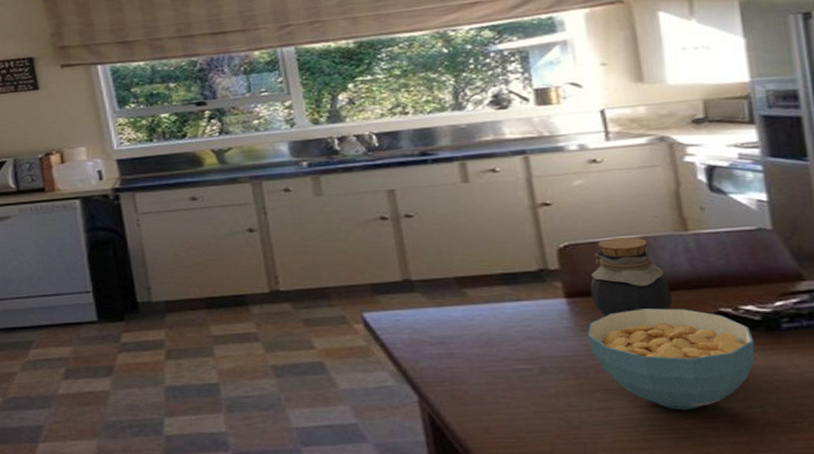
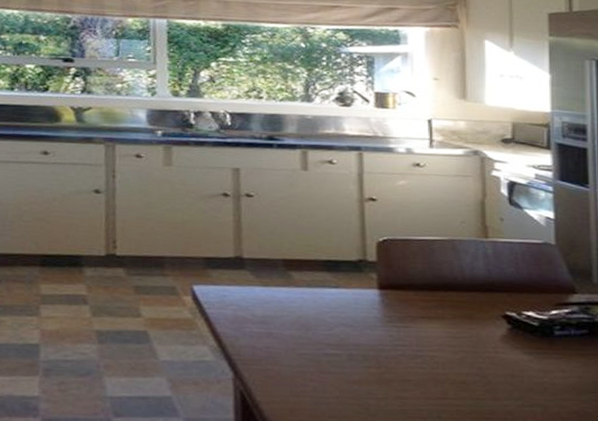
cereal bowl: present [587,308,755,410] -> none [393,305,531,405]
jar: present [590,237,673,316] -> none [401,237,469,310]

